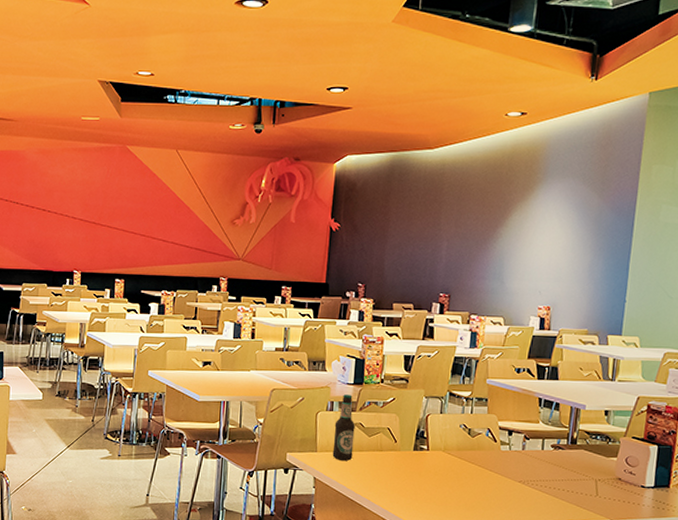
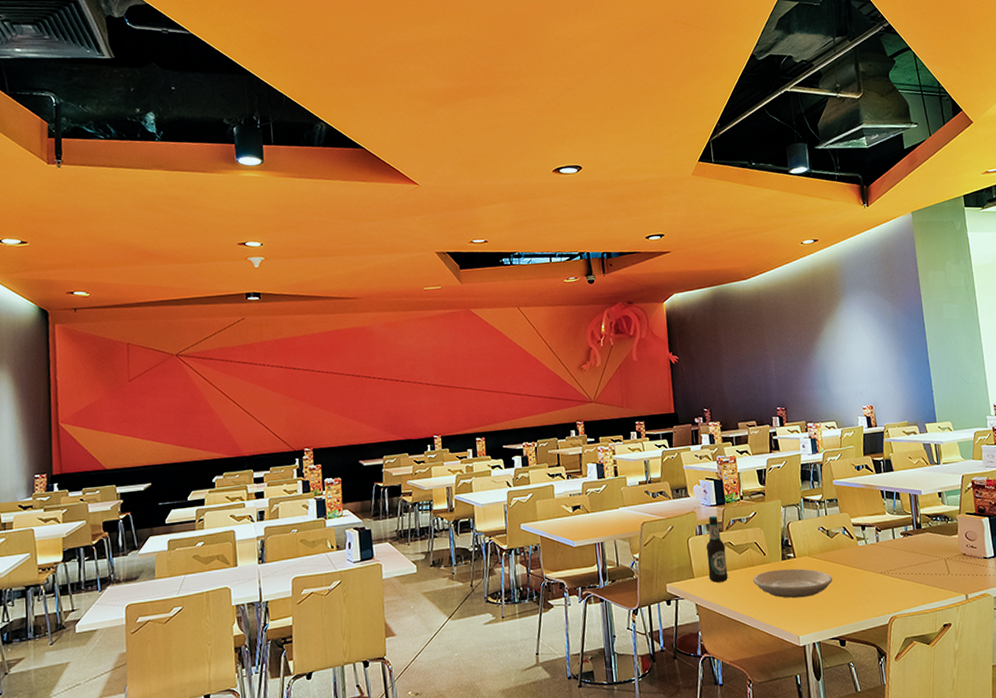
plate: none [379,458,465,492] -> present [753,568,833,598]

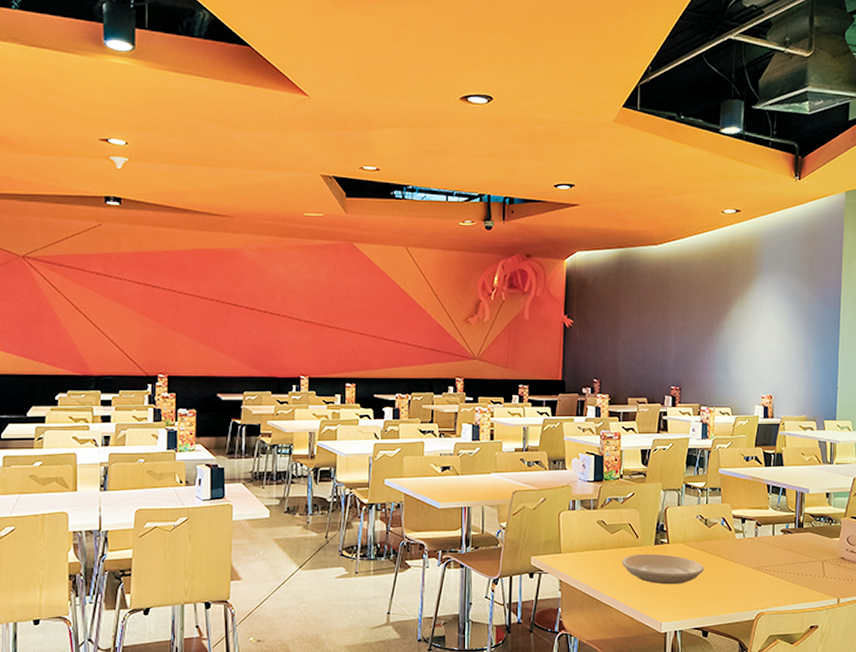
bottle: present [706,516,728,583] -> none [576,492,597,560]

